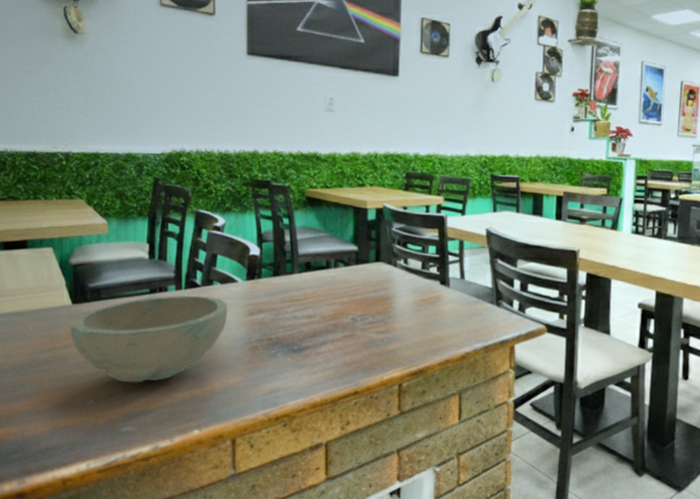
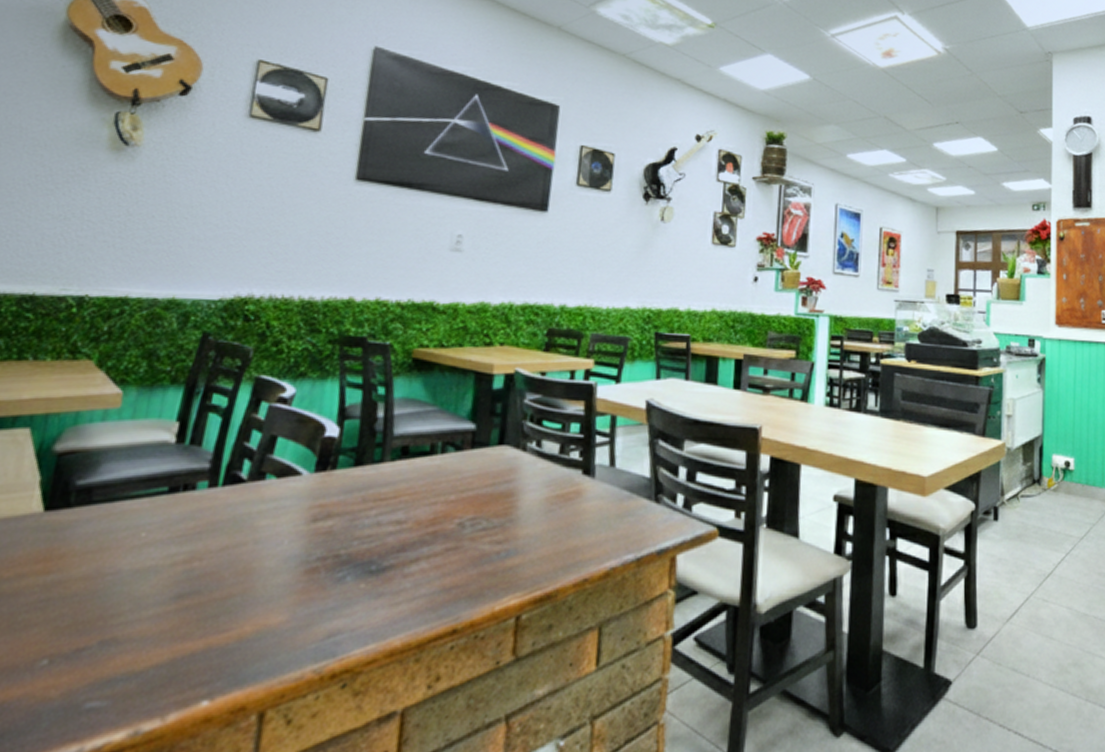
bowl: present [70,295,228,383] -> none [31,494,283,630]

